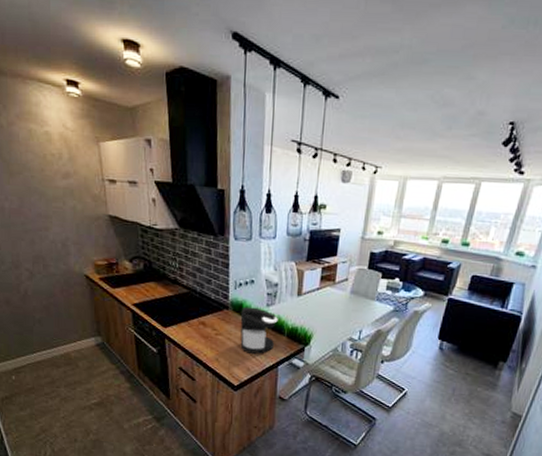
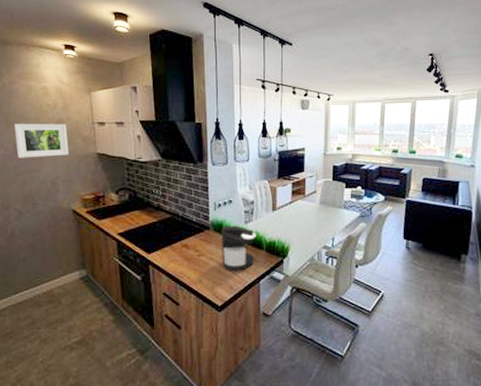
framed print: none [18,173,79,215] -> present [14,123,69,158]

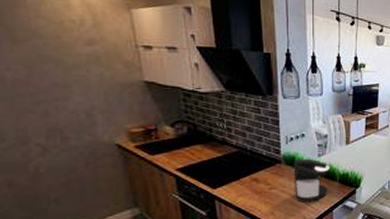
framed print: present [14,123,69,158] -> none [24,40,107,84]

